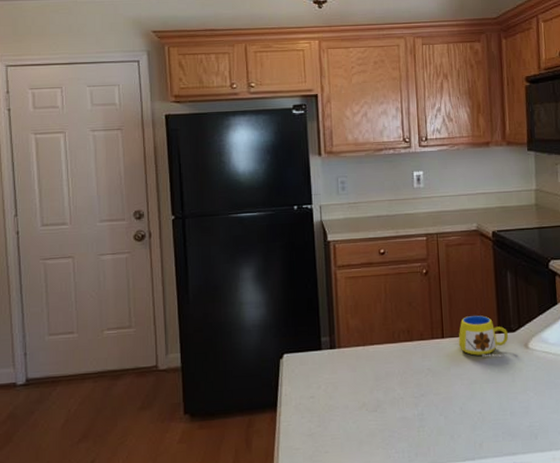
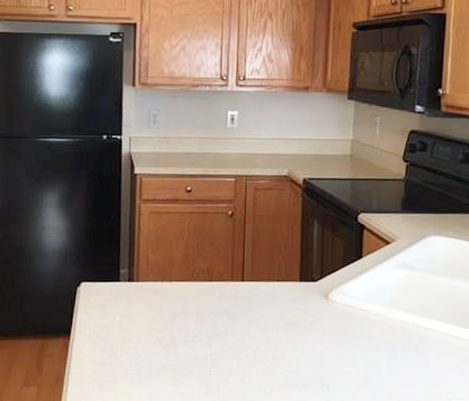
mug: present [458,315,508,358] -> none [258,262,309,305]

